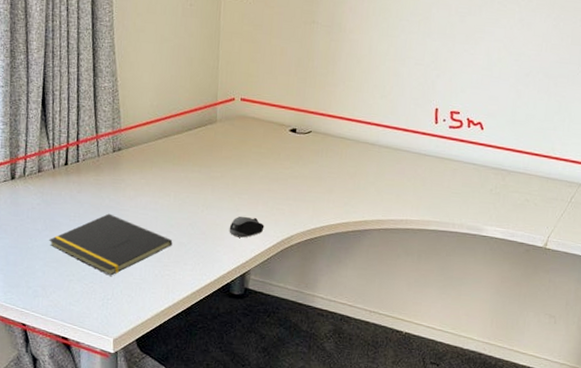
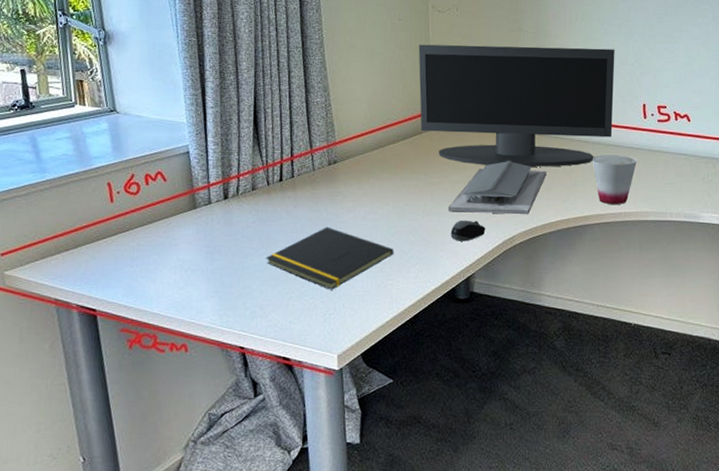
monitor: none [206,32,411,169] -> present [418,44,615,167]
architectural model: none [228,158,330,216] -> present [447,160,547,215]
cup: none [377,159,424,212] -> present [592,155,637,205]

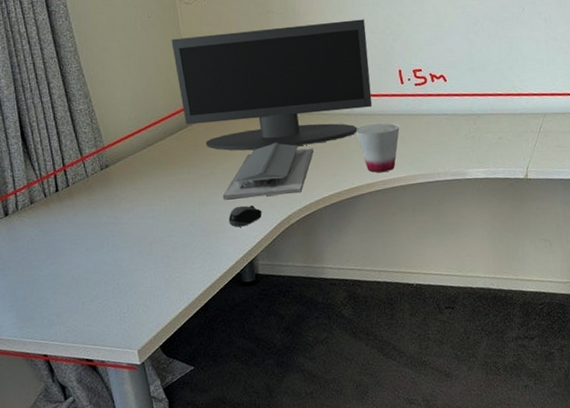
notepad: present [265,226,394,290] -> none [53,229,177,290]

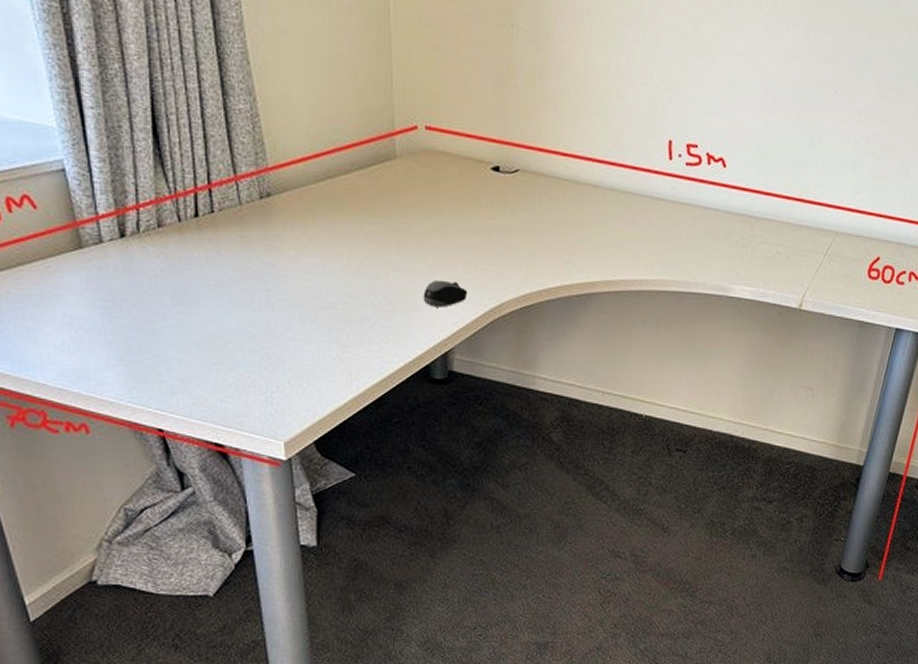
monitor: present [171,19,373,151] -> none [376,36,636,217]
architectural model: present [222,142,314,199] -> none [419,204,545,278]
cup: present [355,123,400,173] -> none [602,204,658,270]

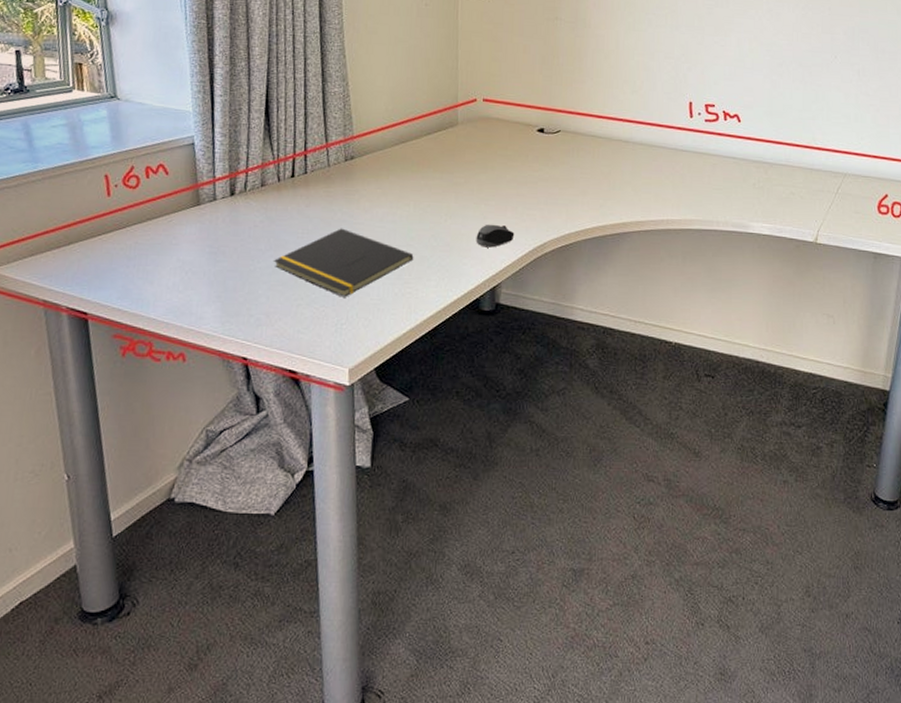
notepad: none [182,280,352,362] -> present [273,228,414,297]

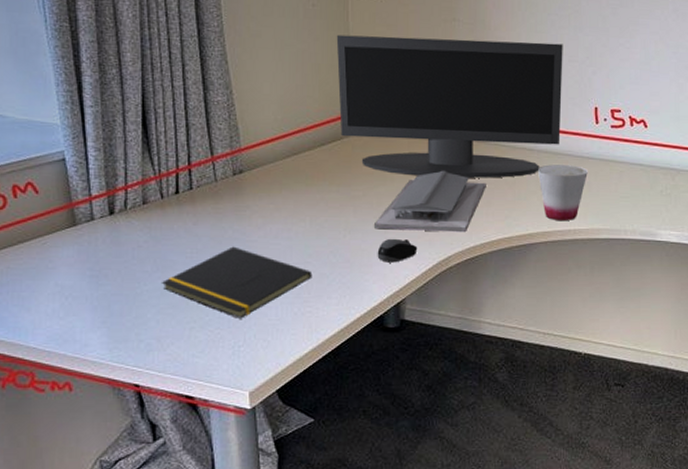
monitor: none [446,32,660,169] -> present [336,34,563,178]
architectural model: none [473,160,583,220] -> present [373,170,486,233]
cup: none [632,156,681,212] -> present [537,164,588,222]

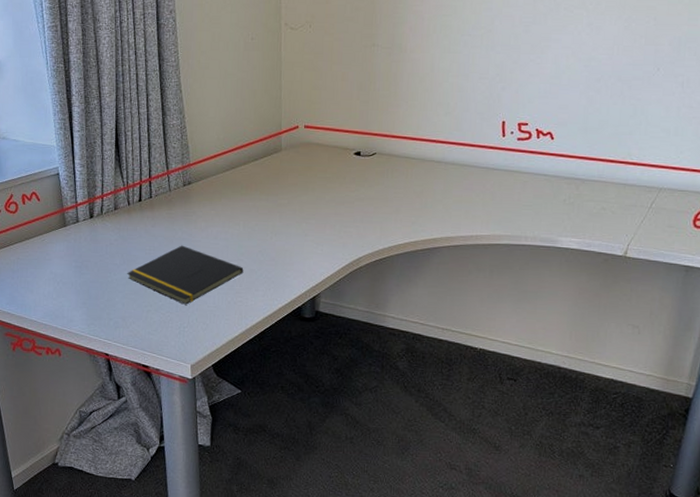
monitor: present [336,34,563,178] -> none [270,62,475,188]
architectural model: present [373,170,486,233] -> none [296,181,396,237]
computer mouse: present [377,238,418,263] -> none [298,240,333,262]
cup: present [537,164,588,222] -> none [444,175,492,228]

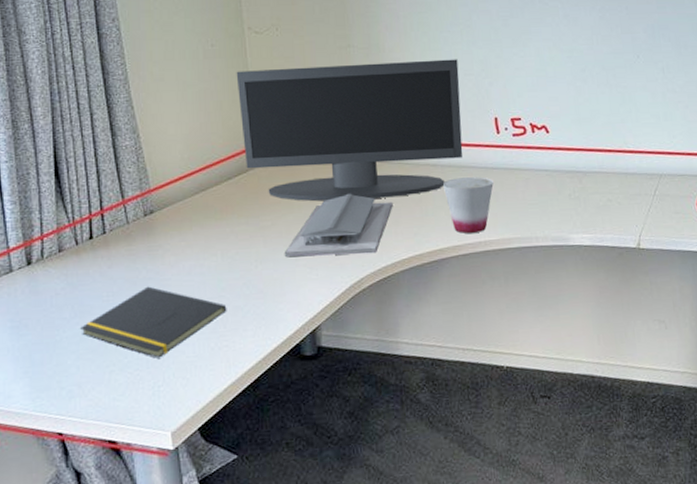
monitor: none [270,62,475,188] -> present [236,59,463,202]
architectural model: none [296,181,396,237] -> present [284,193,393,257]
cup: none [444,175,492,228] -> present [442,177,494,234]

